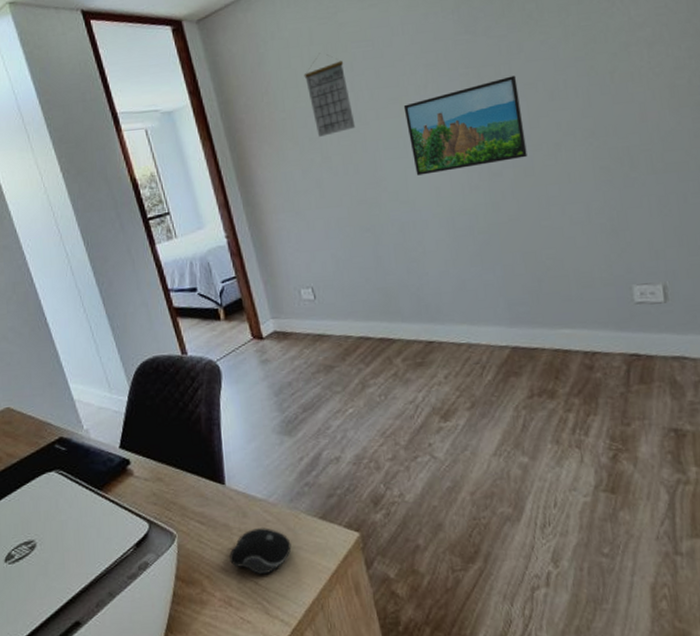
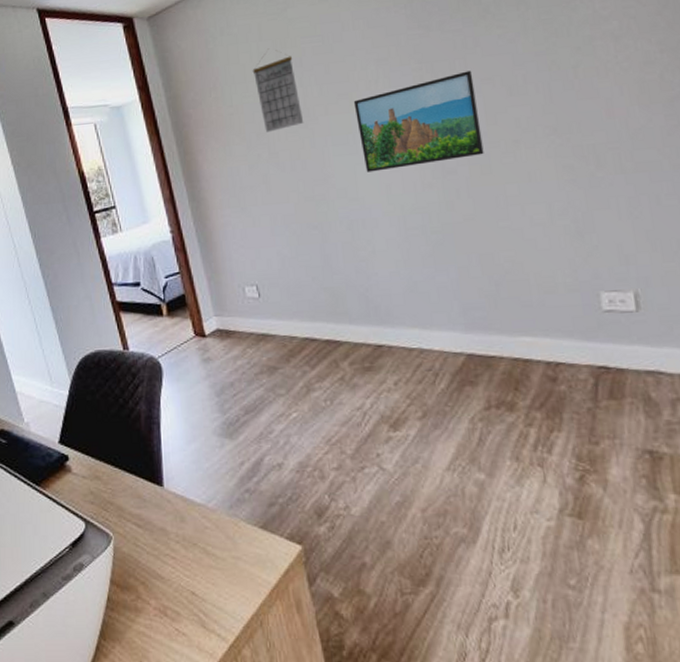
computer mouse: present [229,528,292,575] -> none [166,534,230,585]

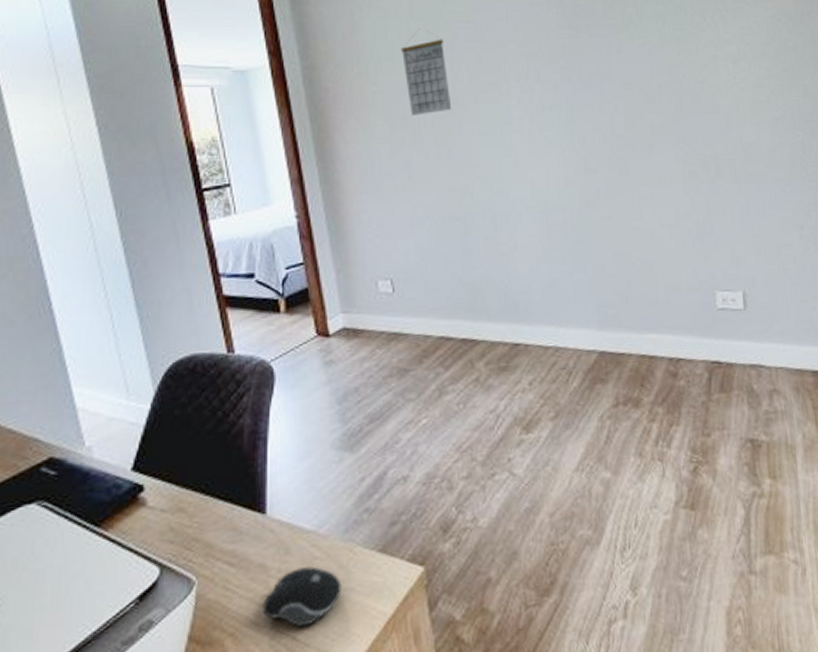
computer mouse: none [166,534,230,585] -> present [263,566,342,627]
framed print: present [353,70,484,172] -> none [503,75,622,166]

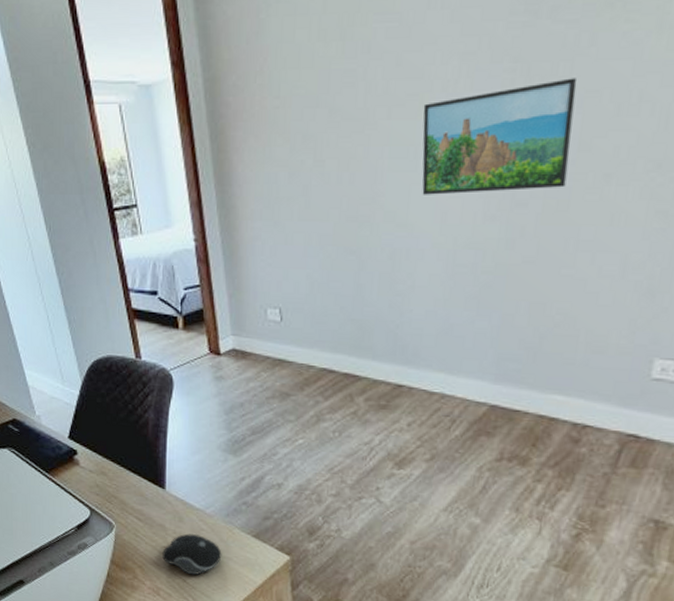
calendar: present [400,33,452,115] -> none [308,32,361,134]
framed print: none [503,75,622,166] -> present [422,78,578,195]

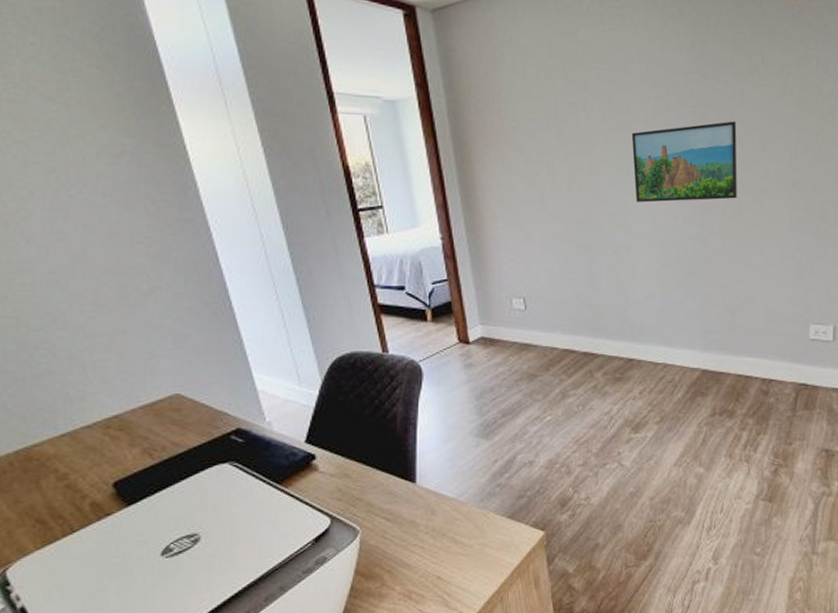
computer mouse: present [162,533,222,575] -> none [414,525,477,570]

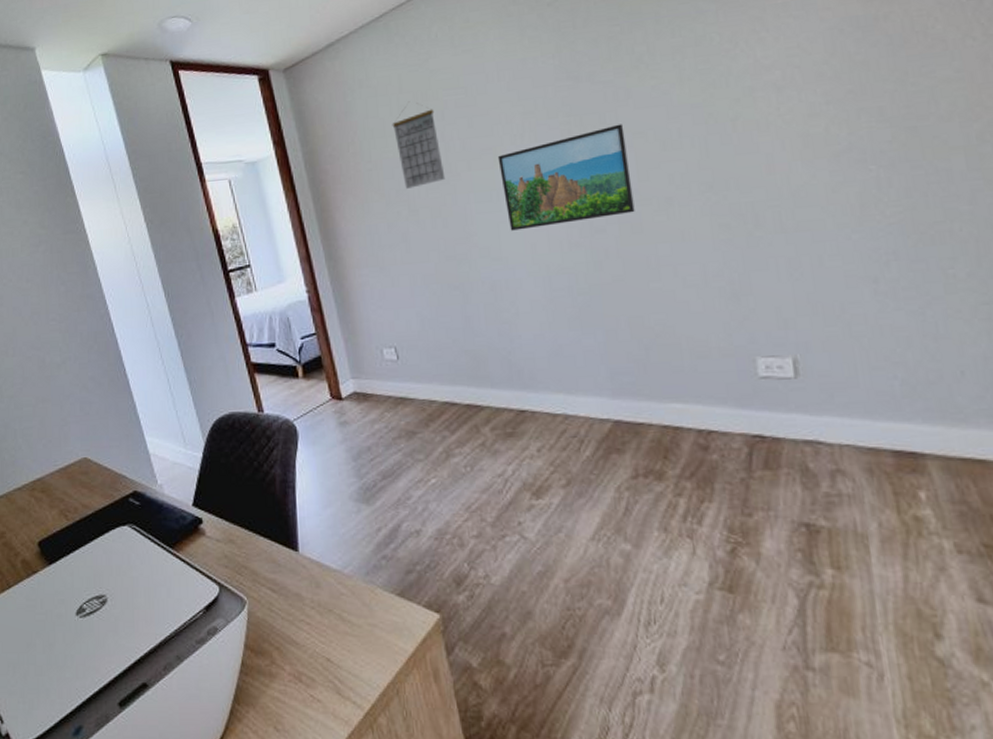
calendar: none [538,72,584,151] -> present [392,107,446,189]

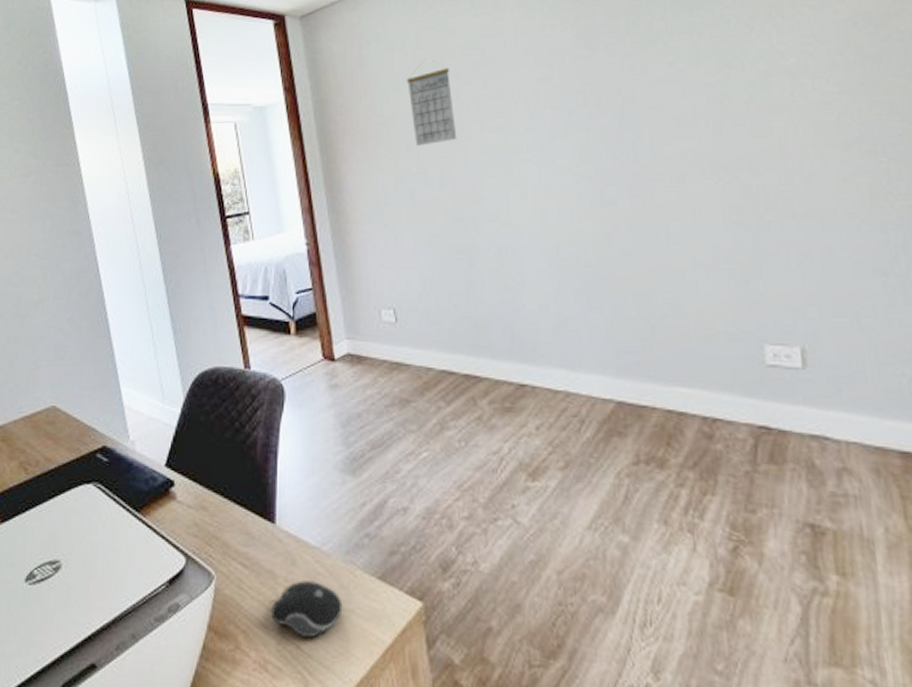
computer mouse: none [301,601,367,651] -> present [271,580,343,638]
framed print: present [497,124,635,231] -> none [511,97,647,197]

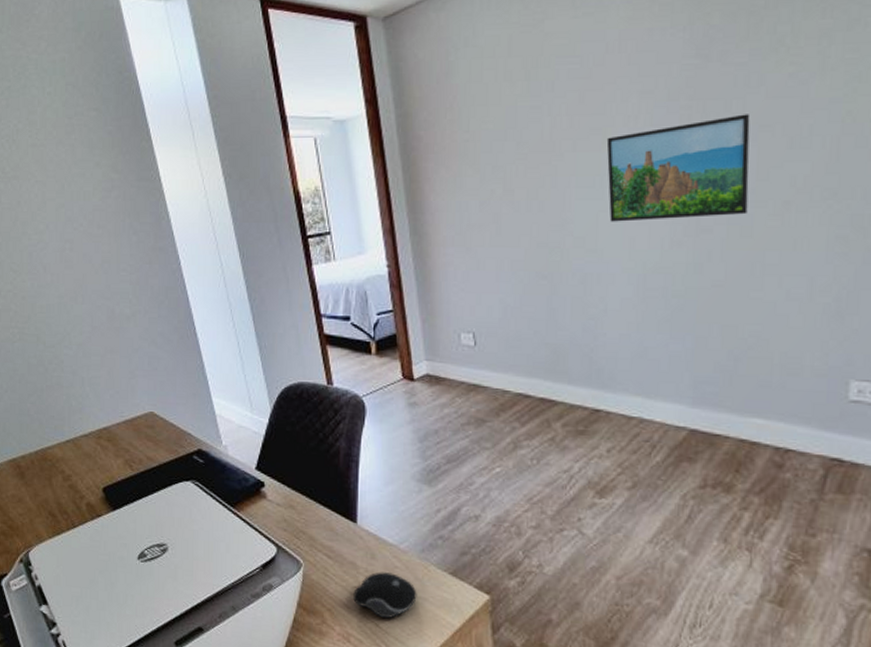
calendar: present [406,63,457,146] -> none [496,73,547,165]
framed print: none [511,97,647,197] -> present [606,114,751,222]

